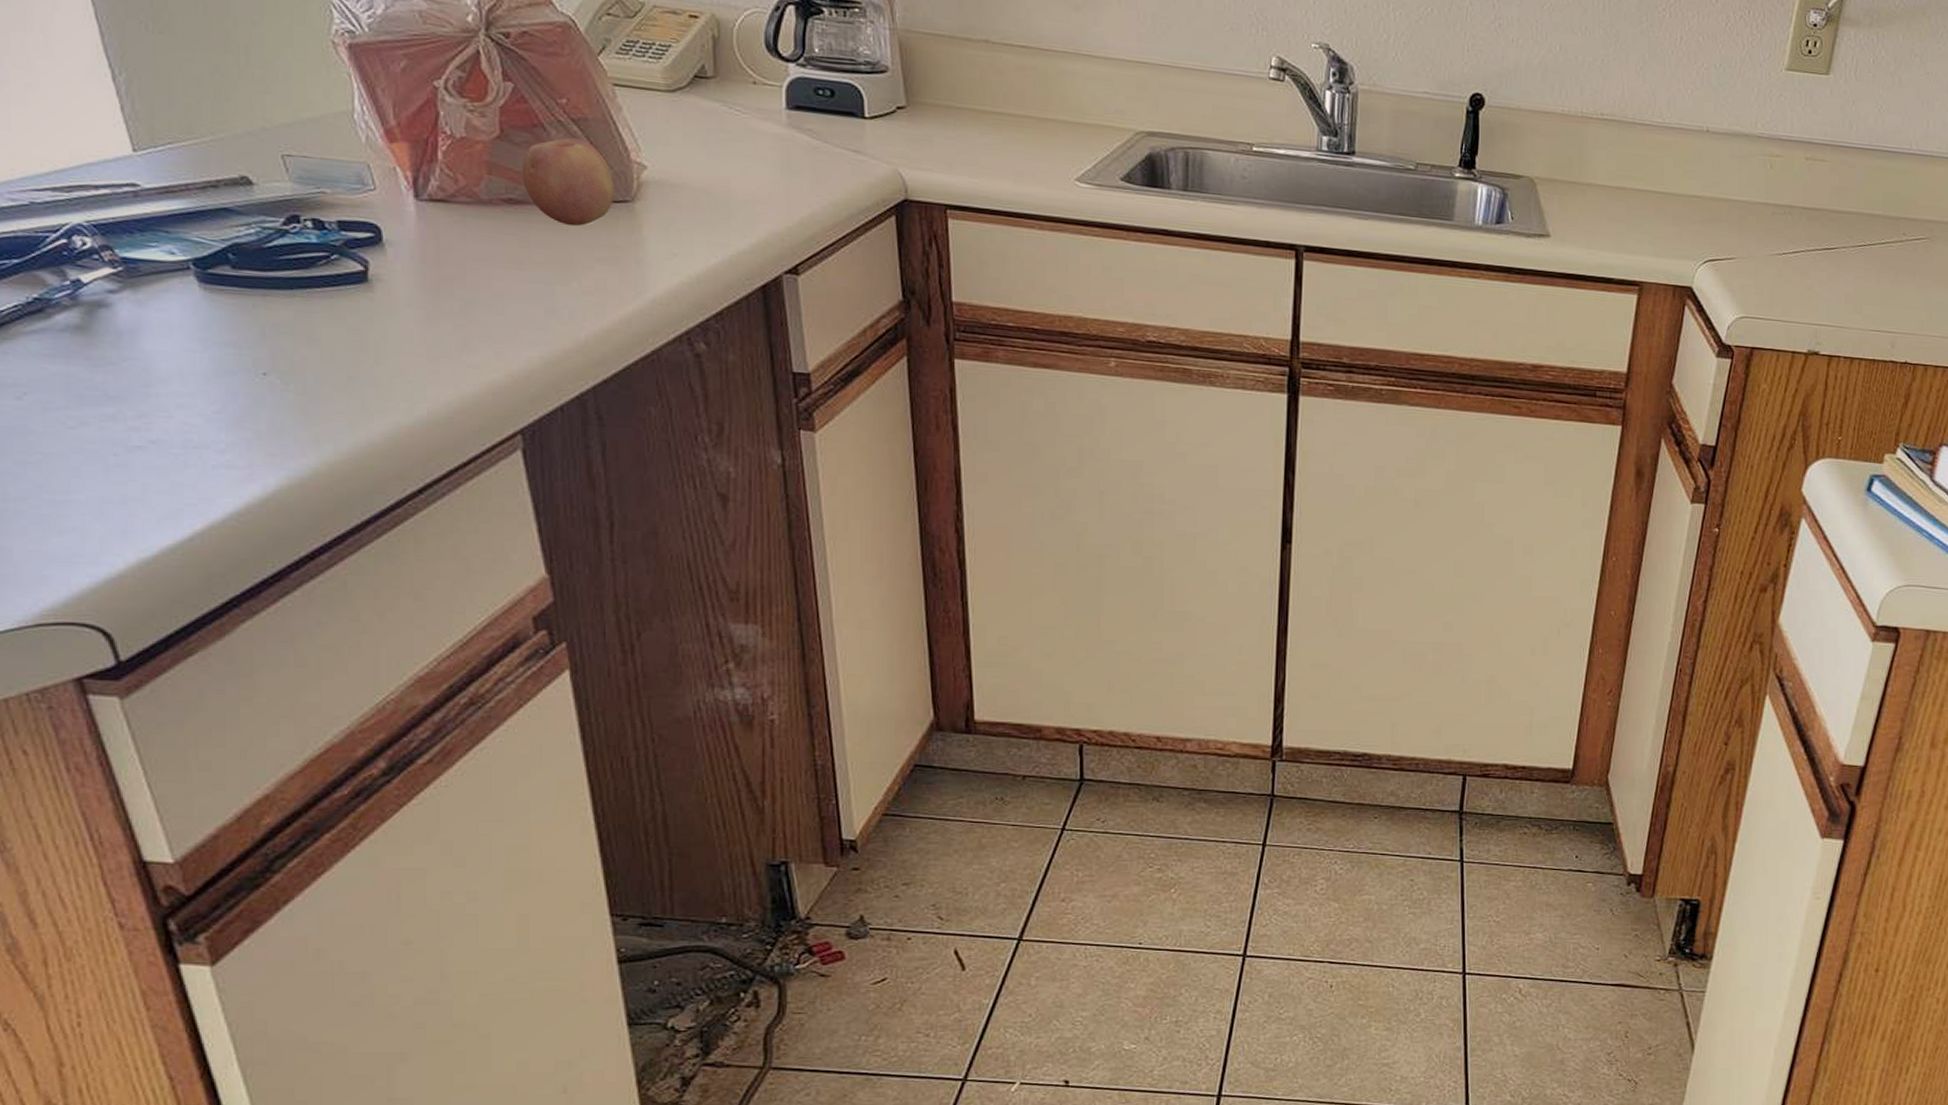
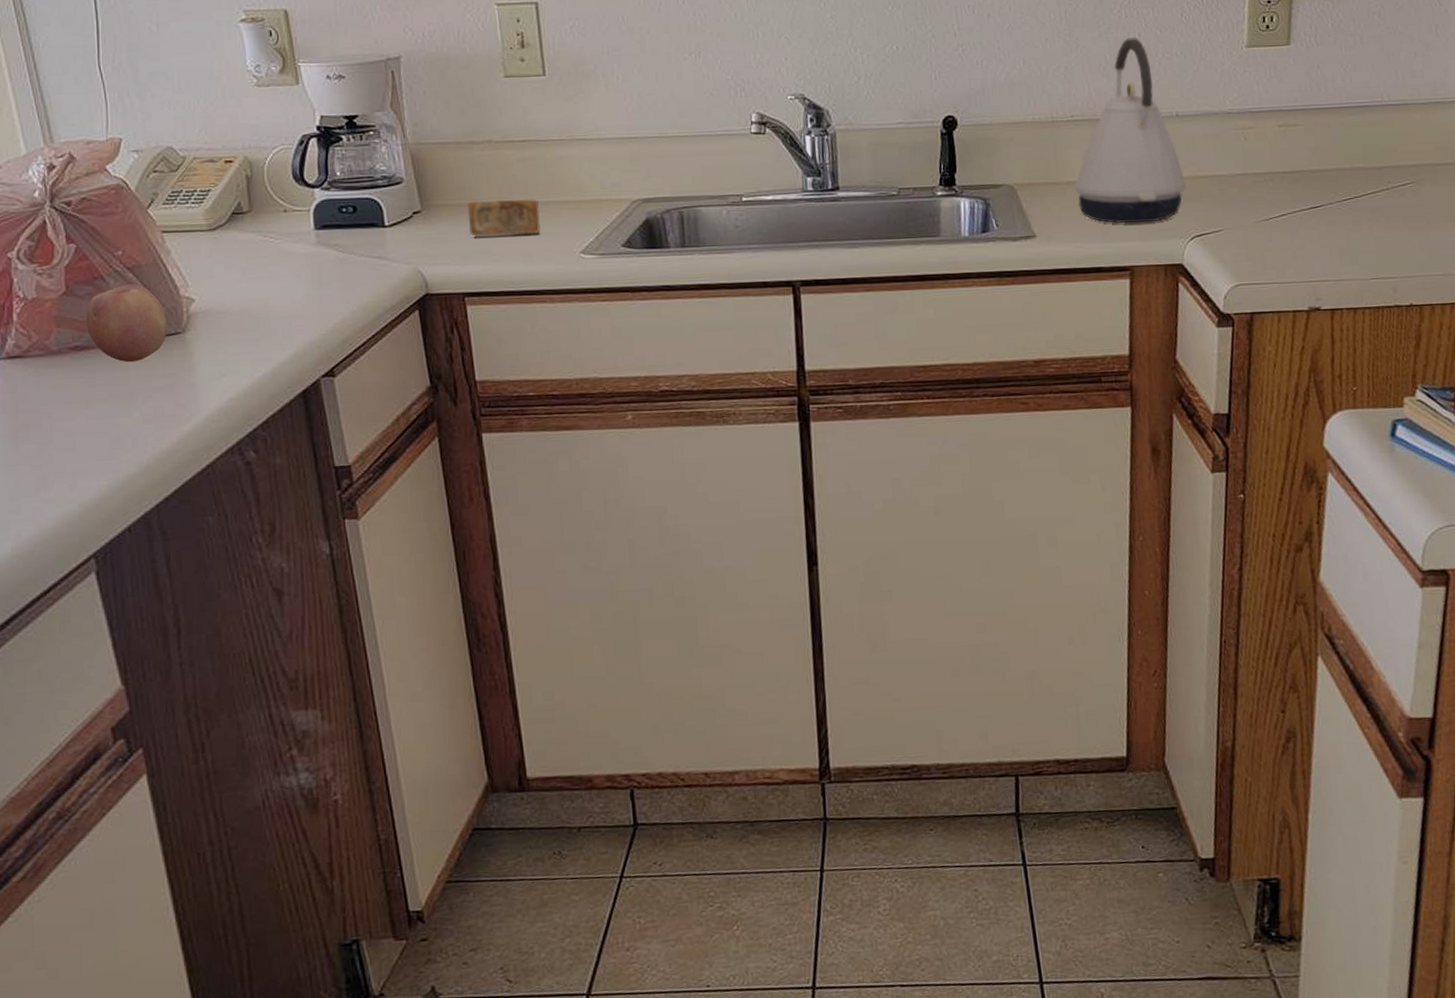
soap bar: none [956,104,1035,153] -> present [467,198,541,237]
kettle: none [1596,40,1707,239] -> present [1075,38,1187,224]

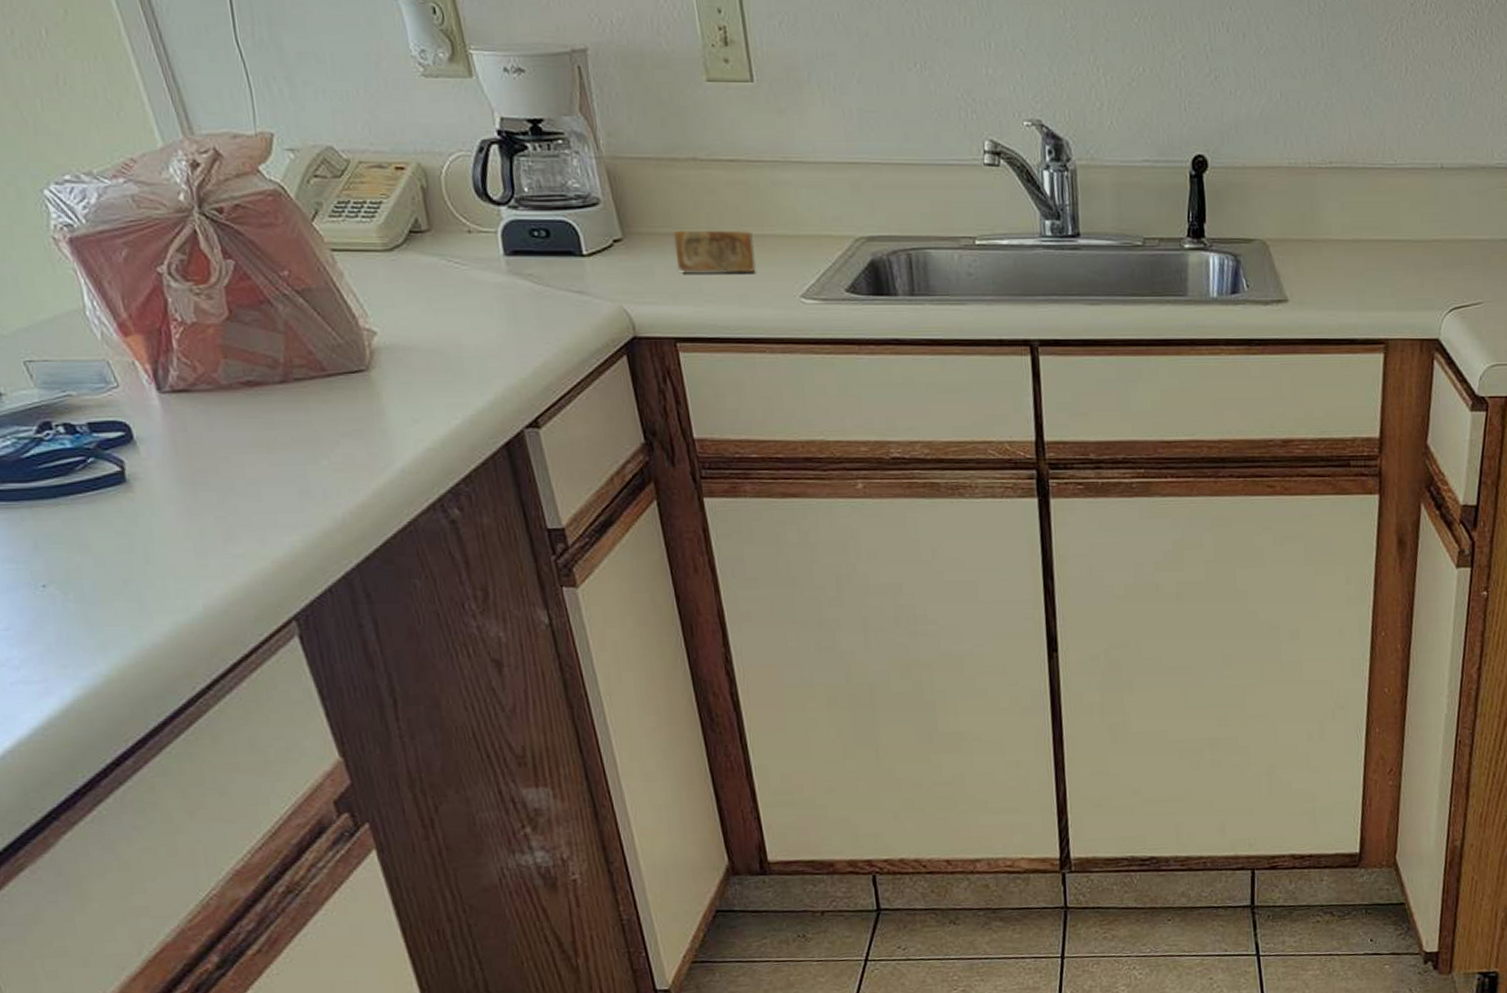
fruit: present [85,284,168,363] -> none [255,311,350,403]
kettle: present [1075,38,1187,224] -> none [1331,72,1448,291]

